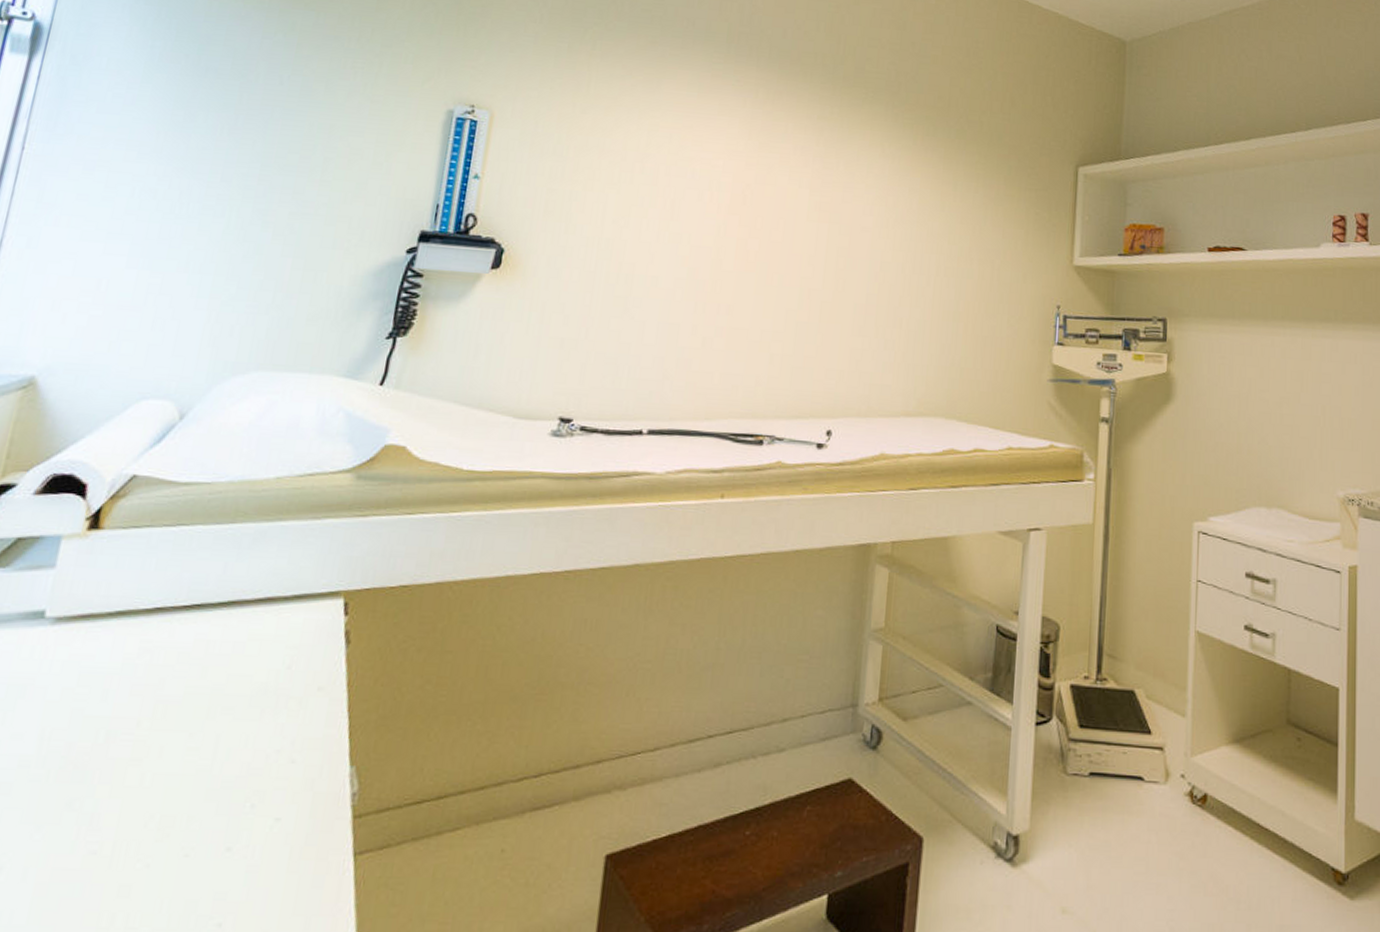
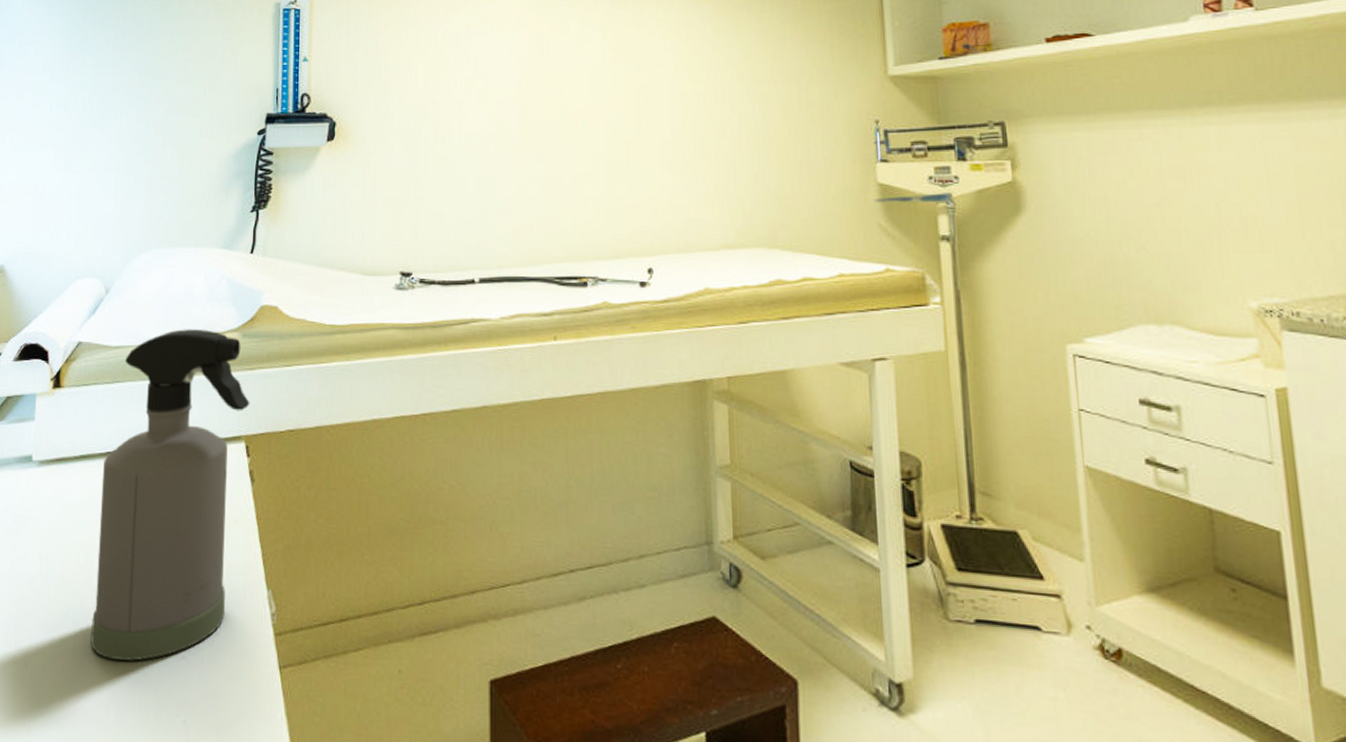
spray bottle: none [99,466,357,857] -> present [91,329,250,661]

